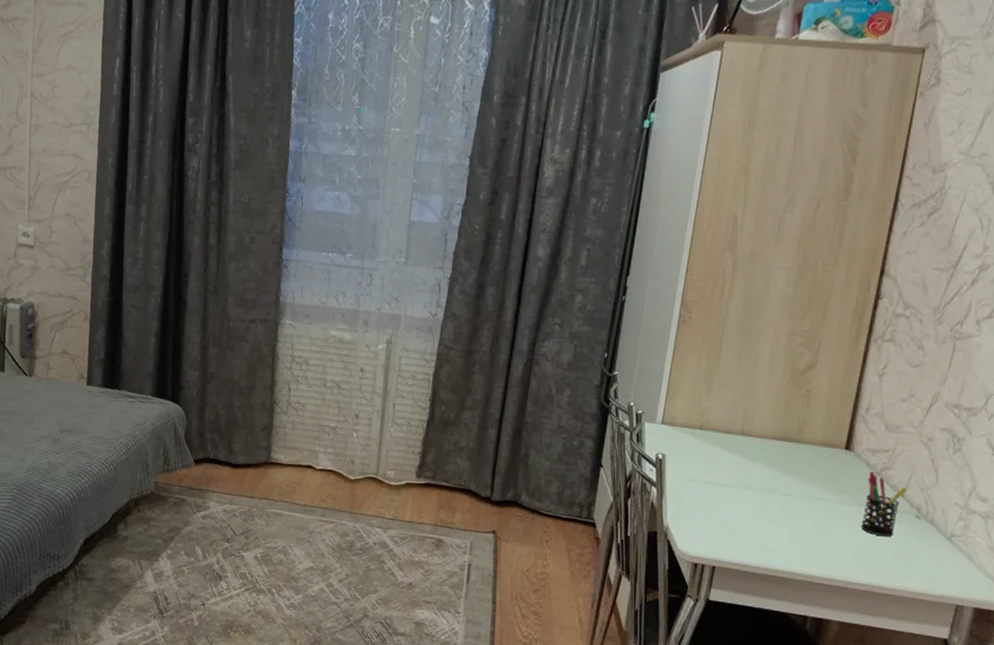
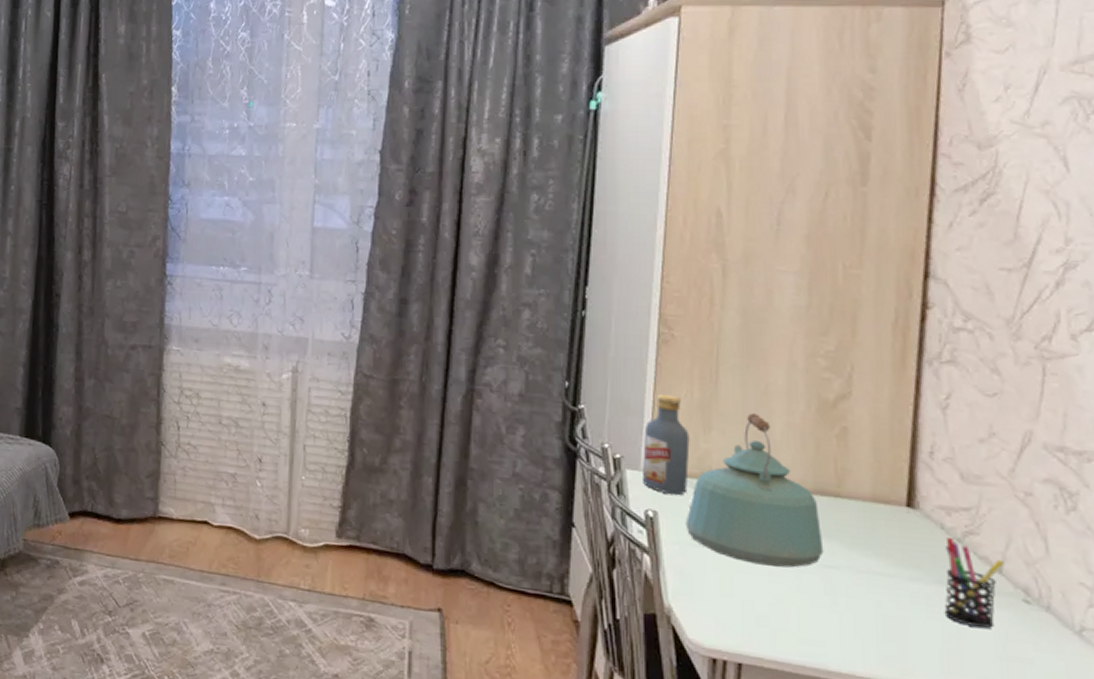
vodka: none [656,363,695,443] -> present [641,393,690,496]
kettle: none [685,379,783,496] -> present [685,413,824,568]

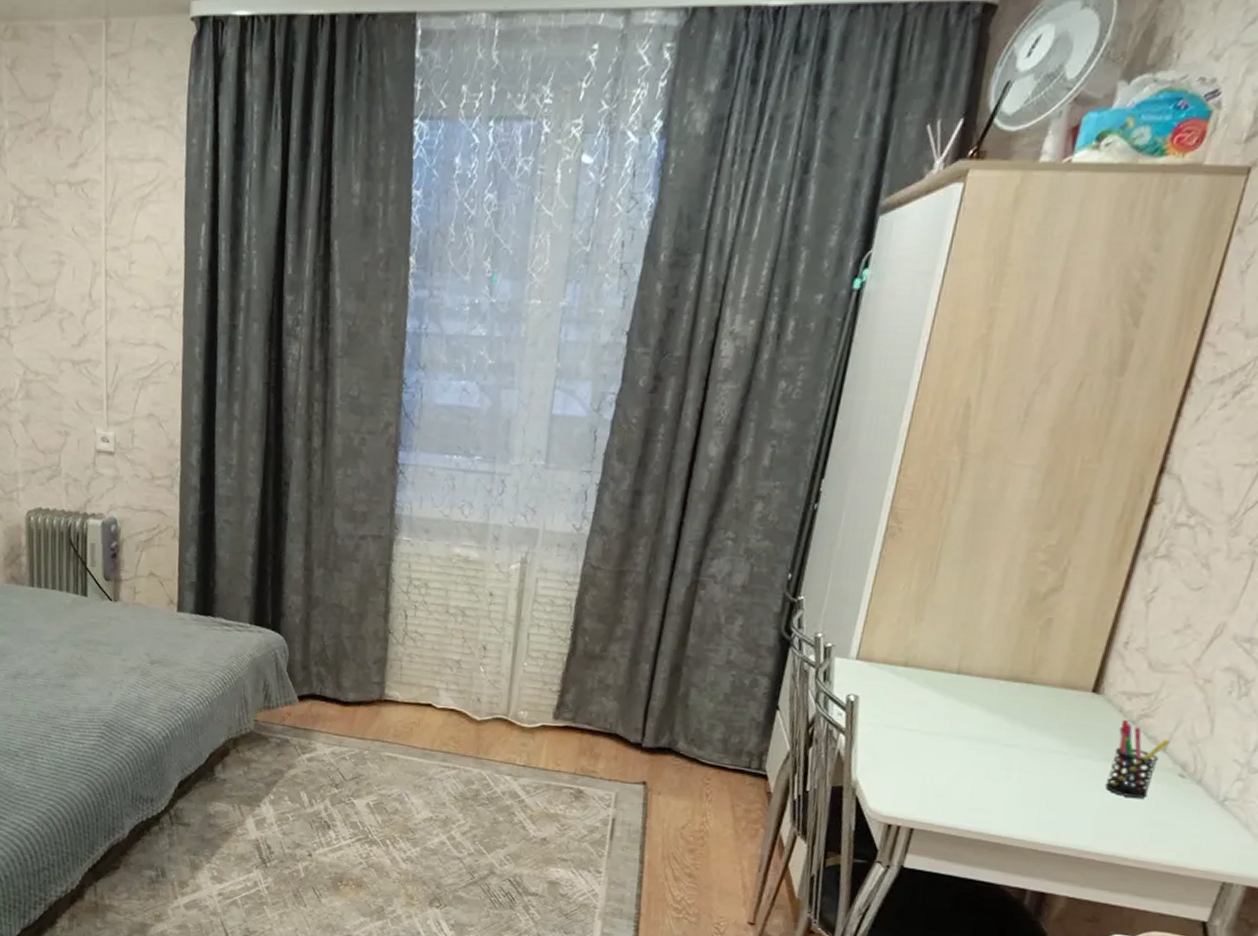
vodka: present [641,393,690,496] -> none [848,586,901,682]
kettle: present [685,413,824,568] -> none [882,605,1010,747]

